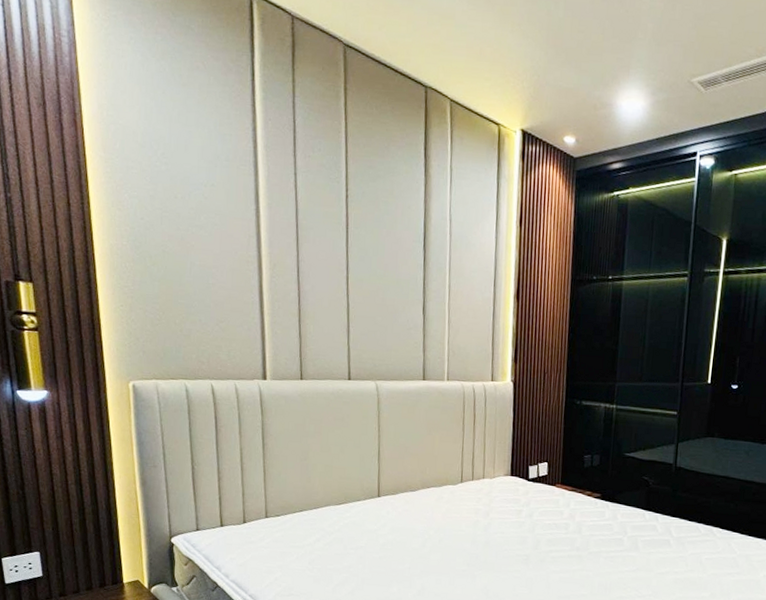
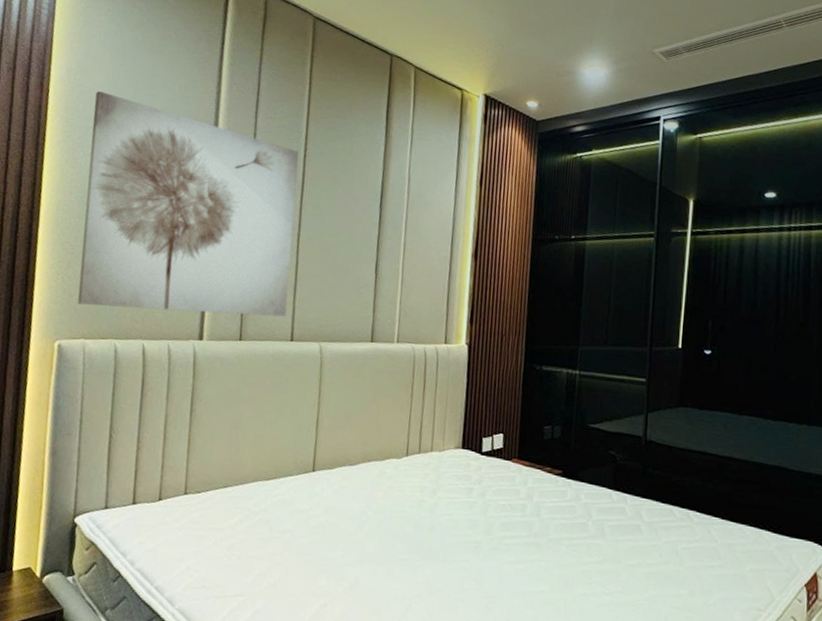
wall art: none [131,129,343,357] -> present [77,91,299,317]

